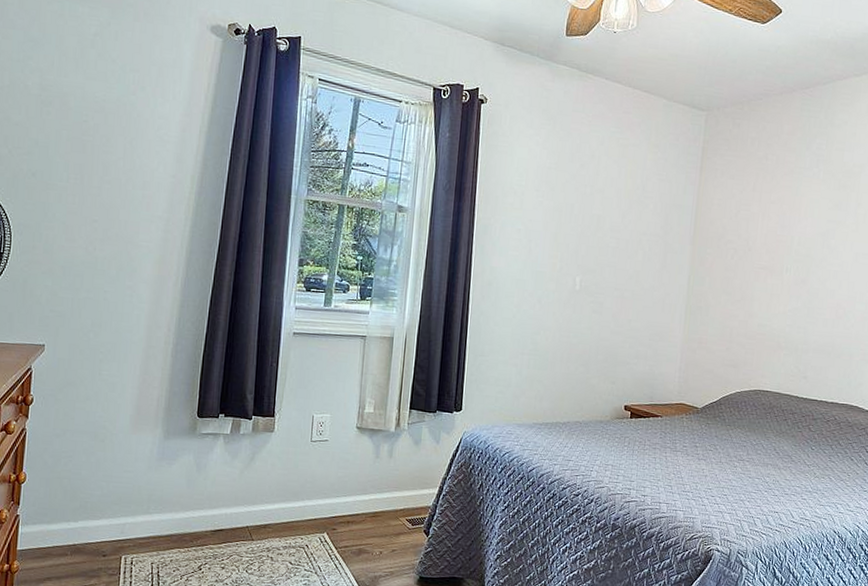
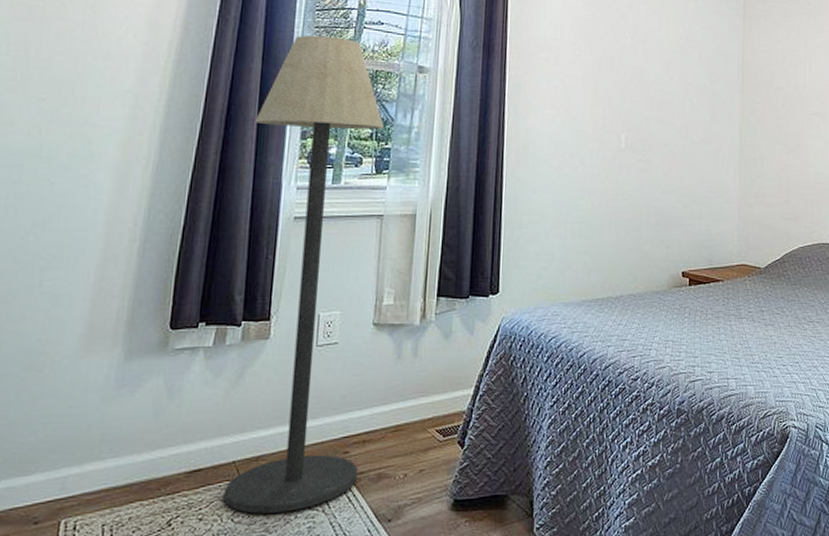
floor lamp: none [240,173,368,571] -> present [223,35,384,514]

